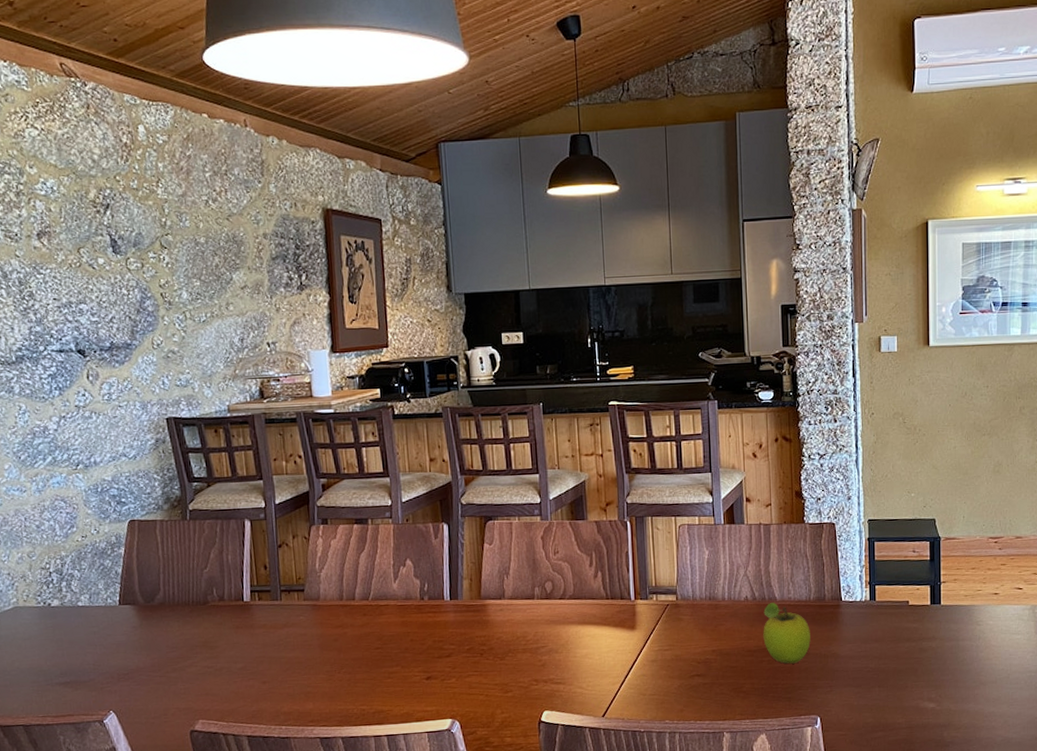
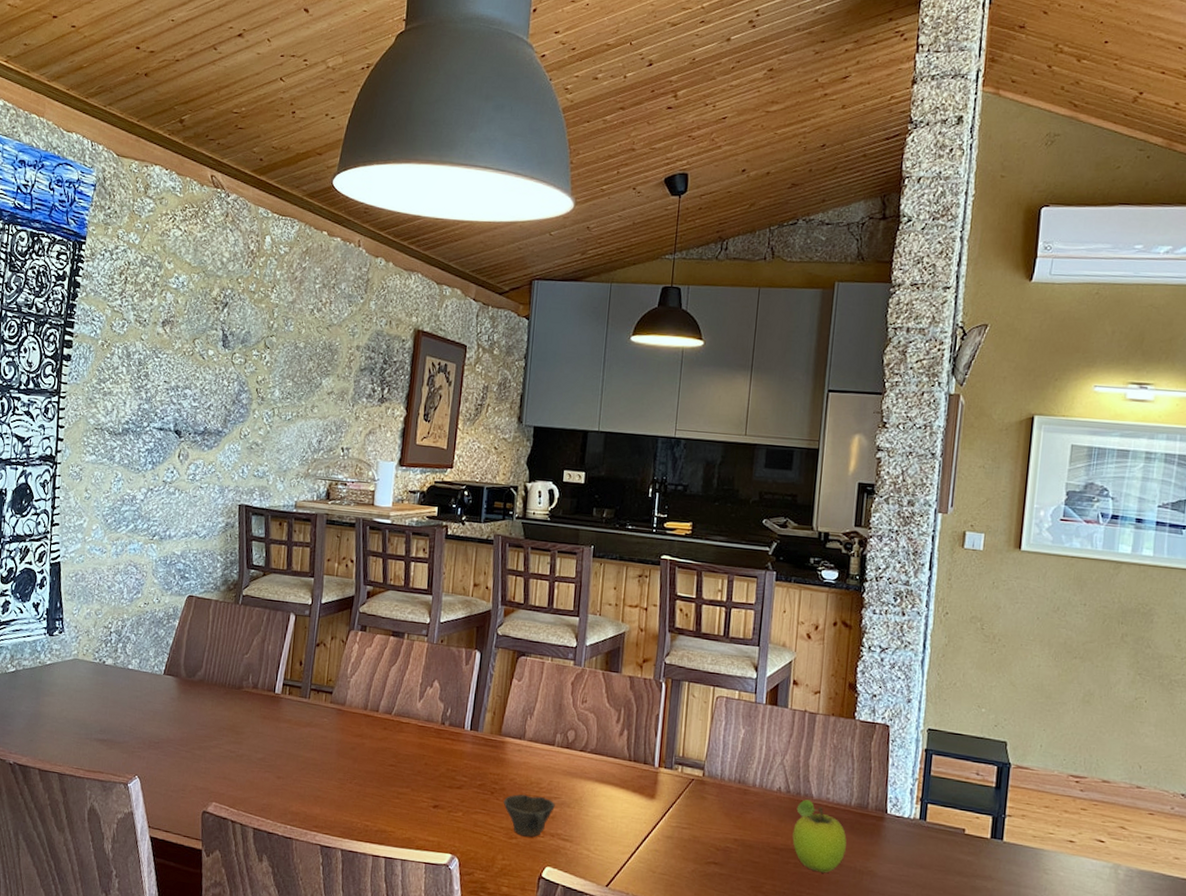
cup: none [493,648,544,688] -> present [503,794,555,837]

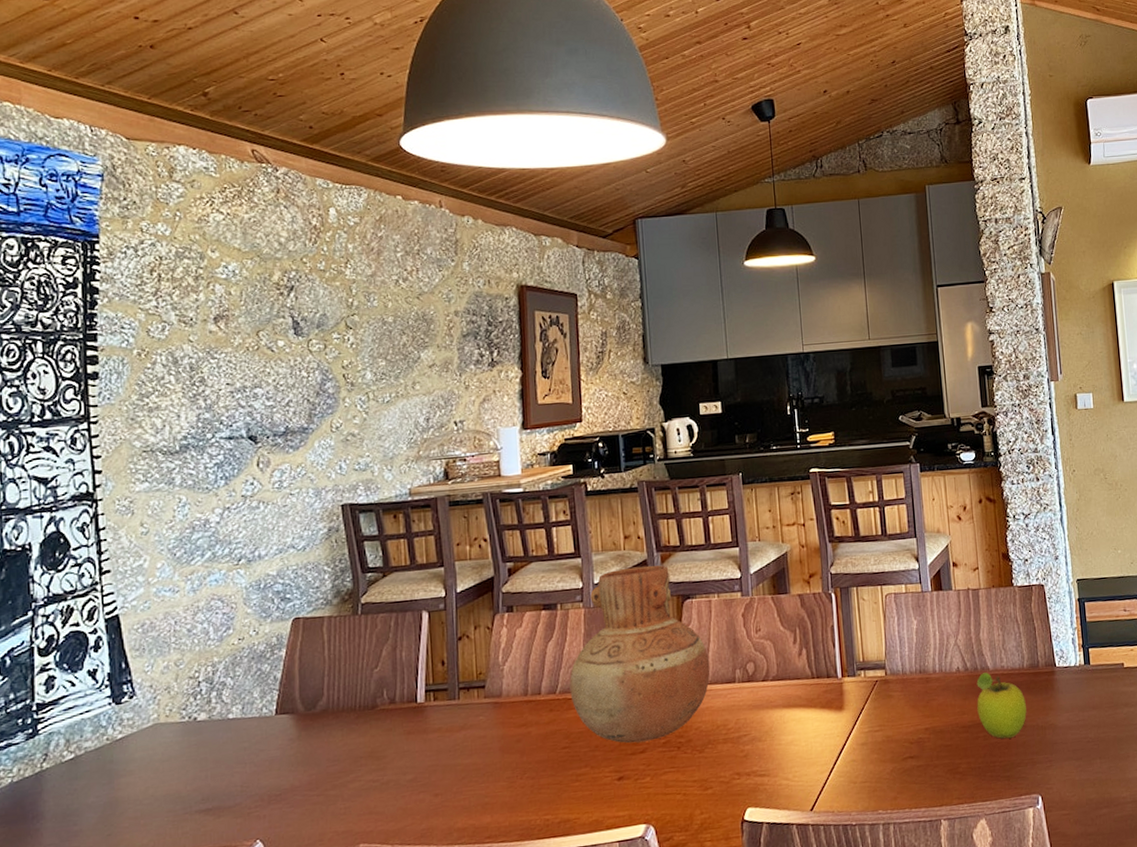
vase: none [403,613,534,780] -> present [569,565,710,744]
cup: present [503,794,555,837] -> none [692,737,746,784]

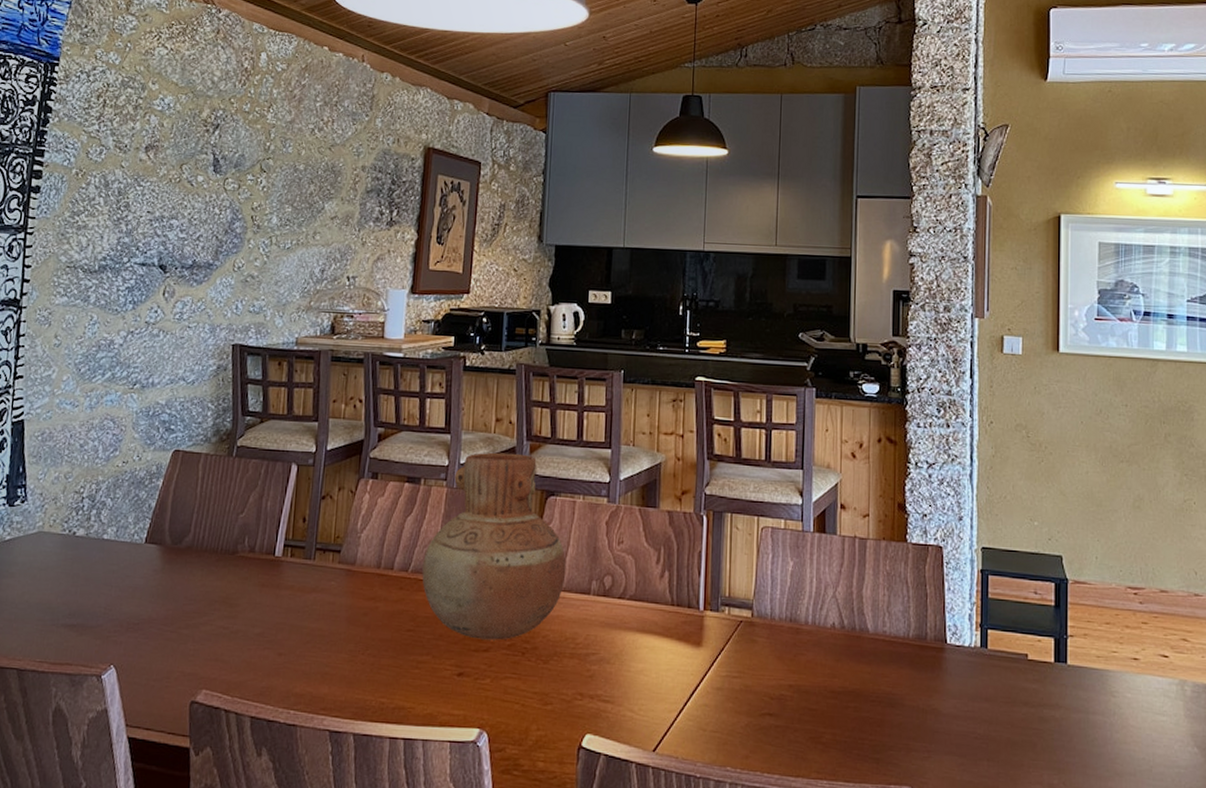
fruit: present [976,672,1027,739] -> none [850,634,907,716]

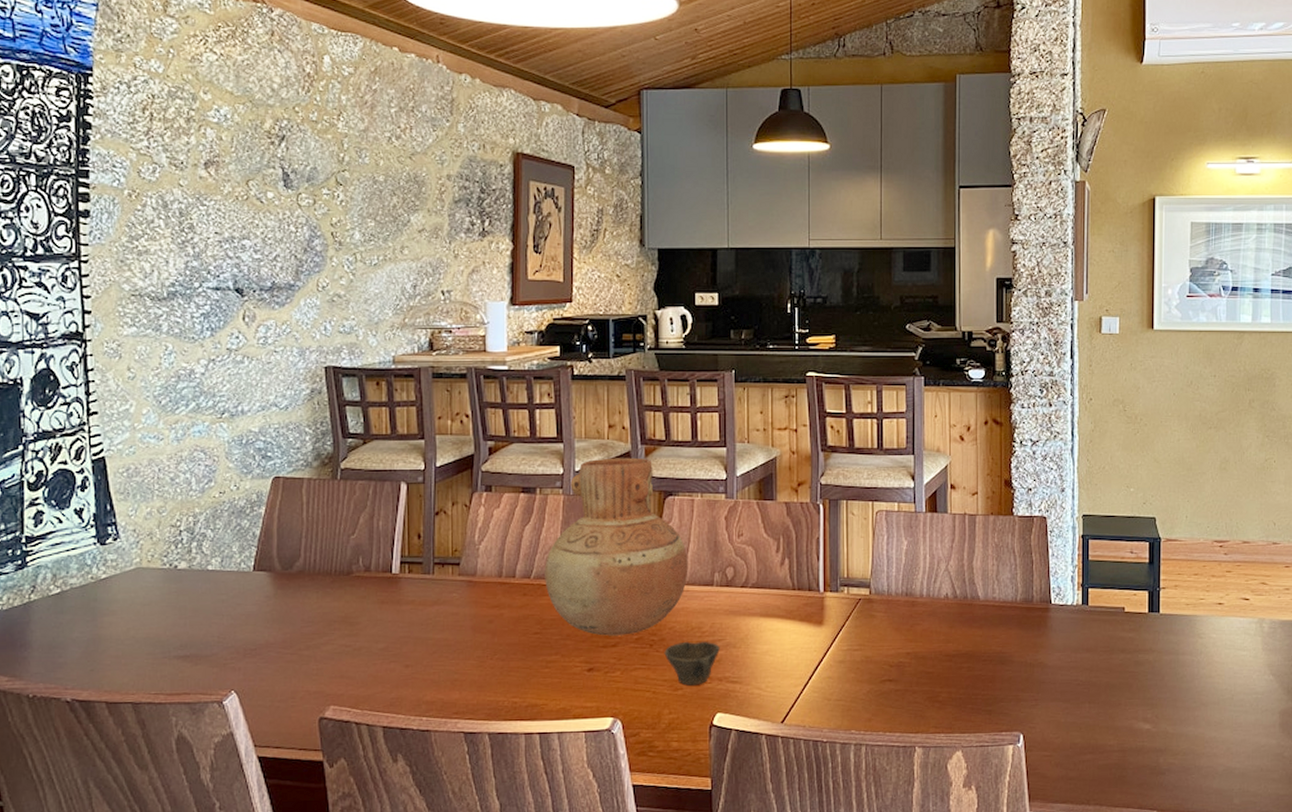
cup: none [536,652,593,701] -> present [664,641,720,686]

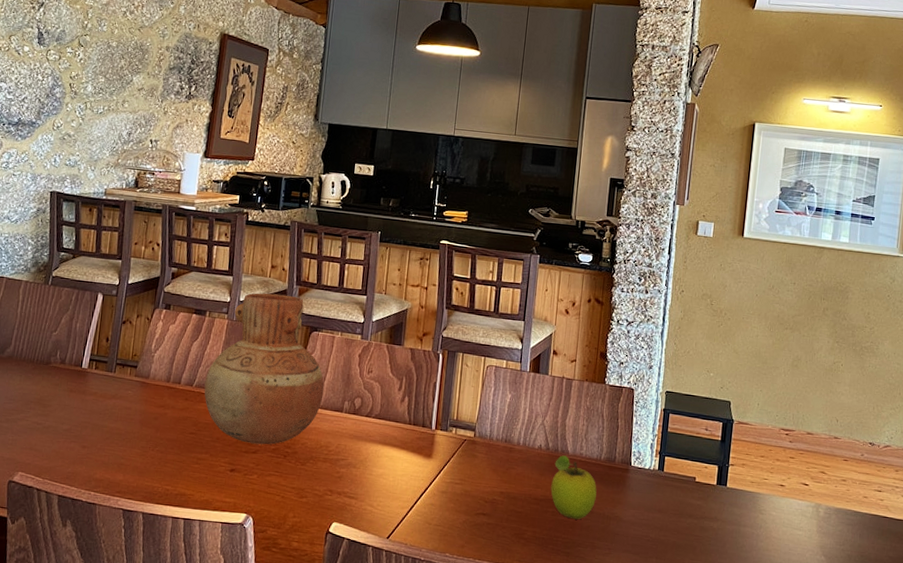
cup: present [664,641,720,686] -> none [295,457,342,496]
fruit: none [963,602,1015,672] -> present [550,455,597,520]

